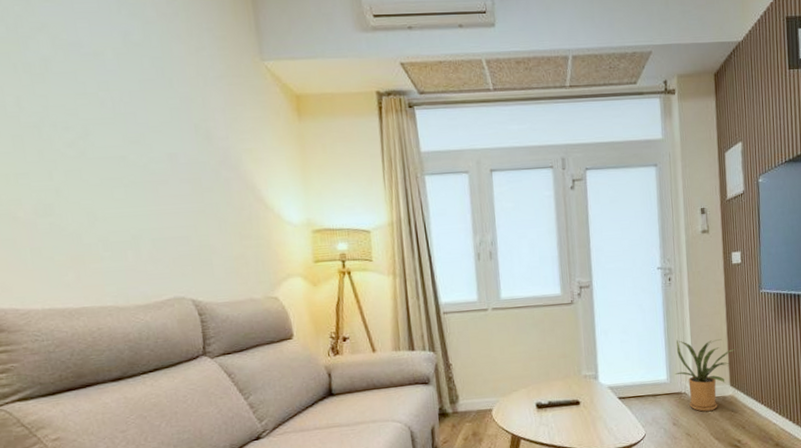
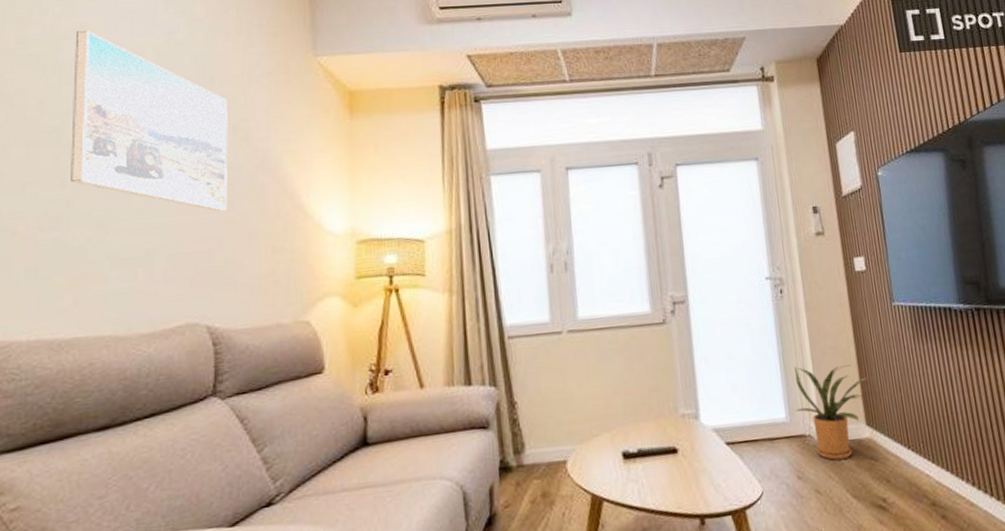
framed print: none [39,30,197,203] -> present [71,31,228,212]

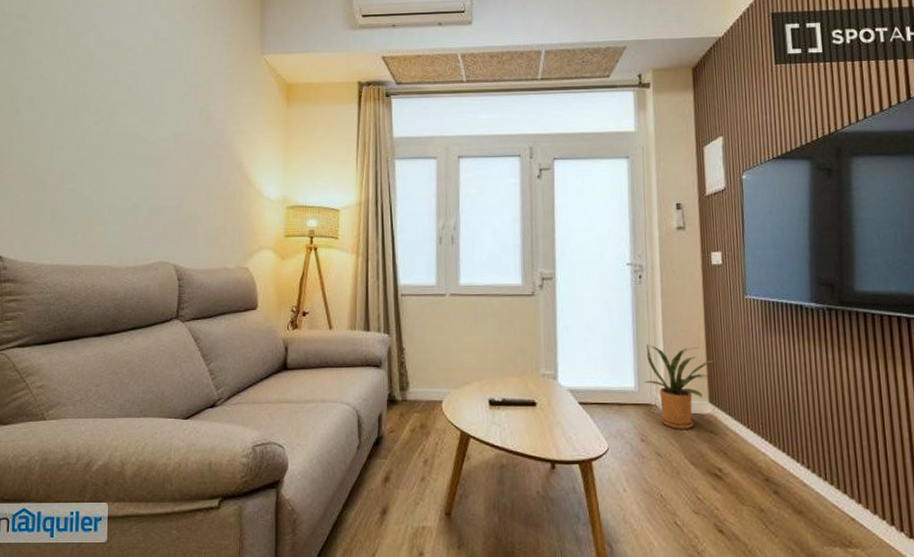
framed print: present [71,31,228,212] -> none [84,30,196,176]

